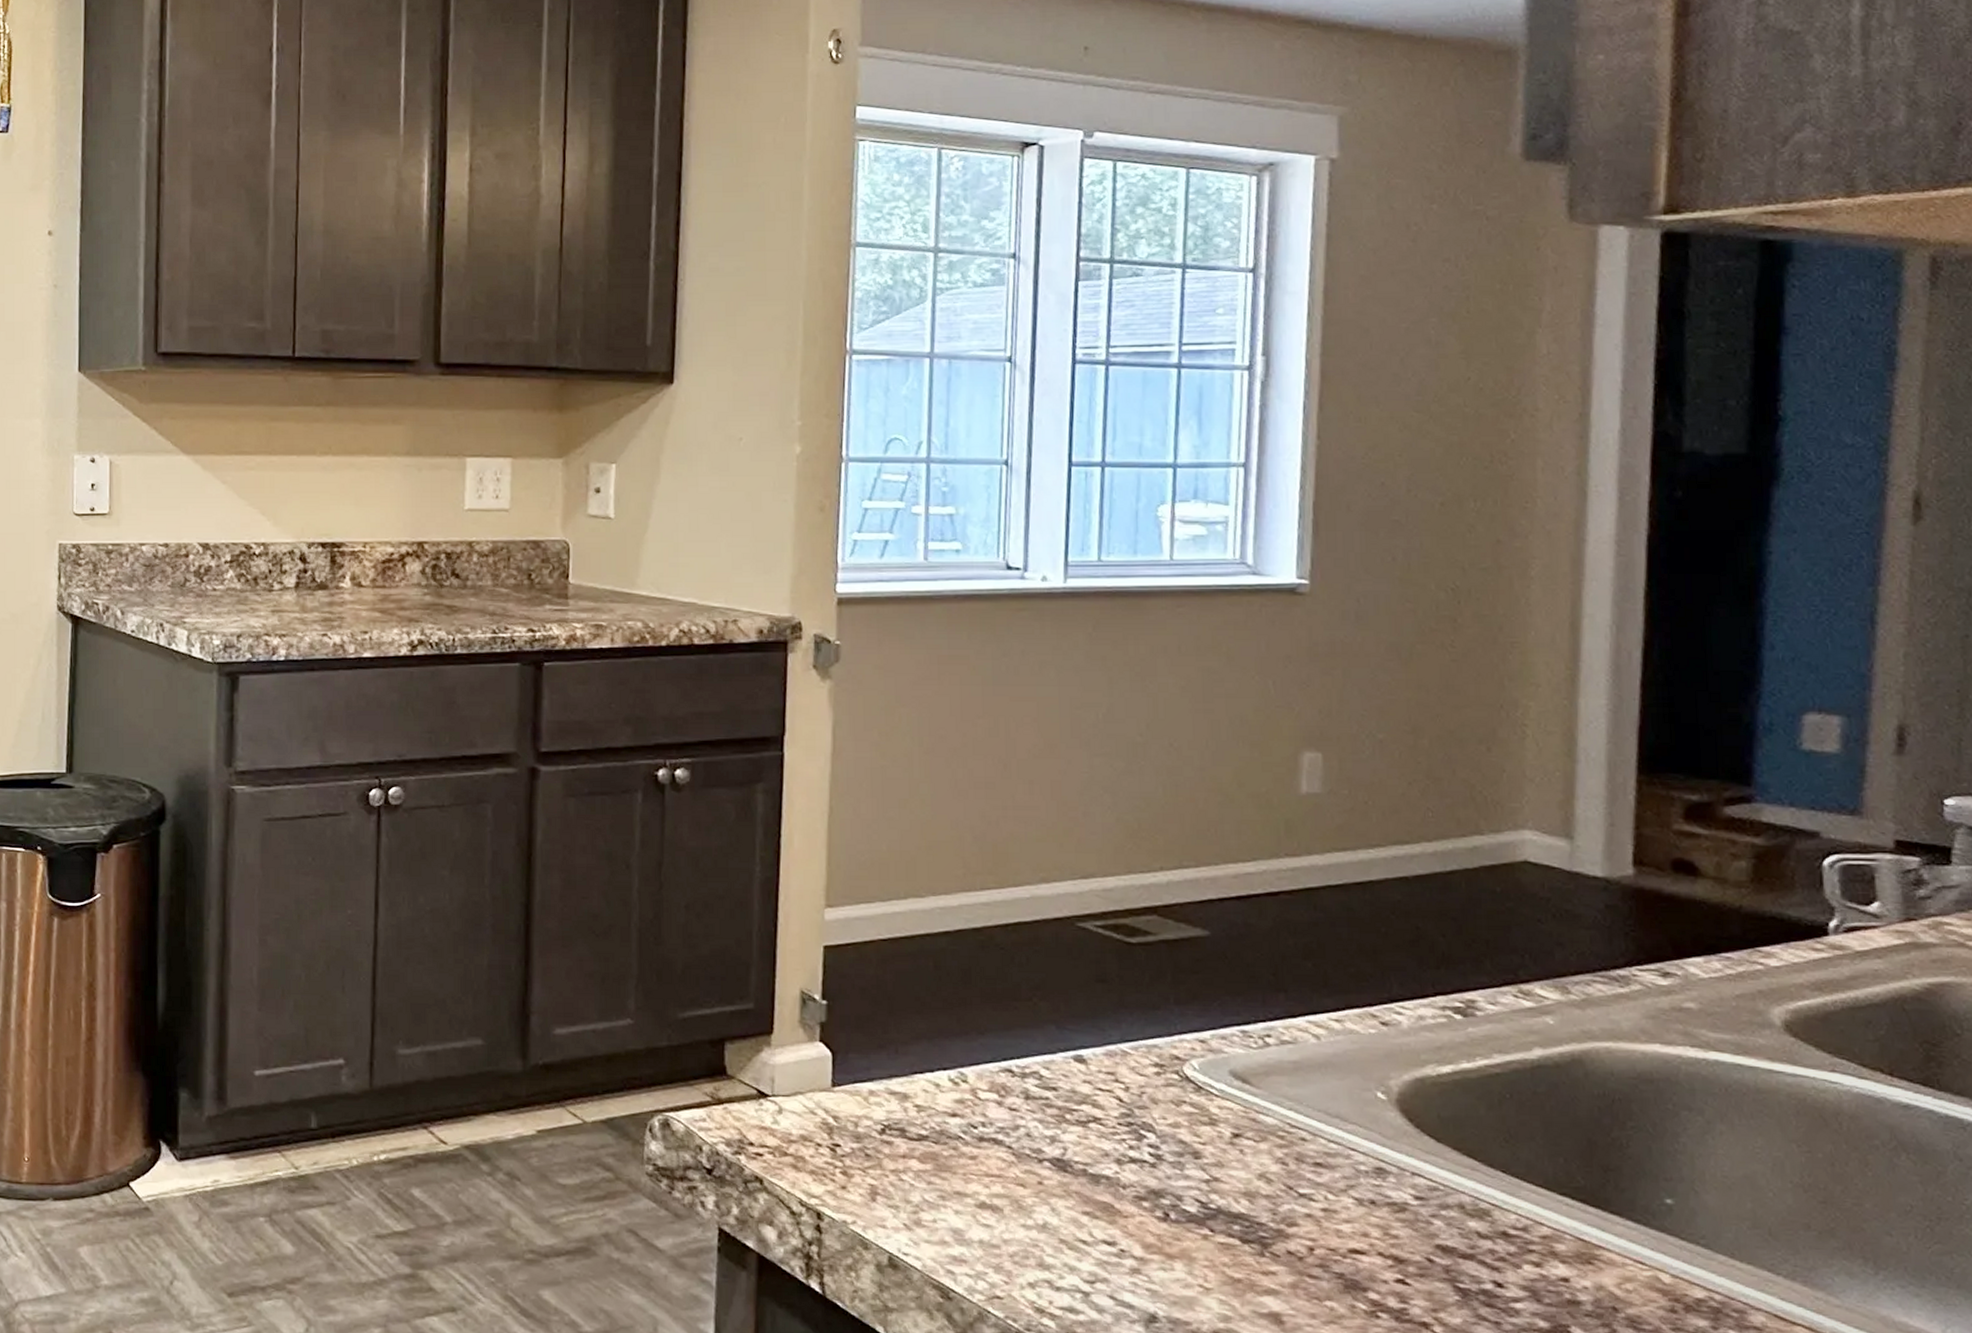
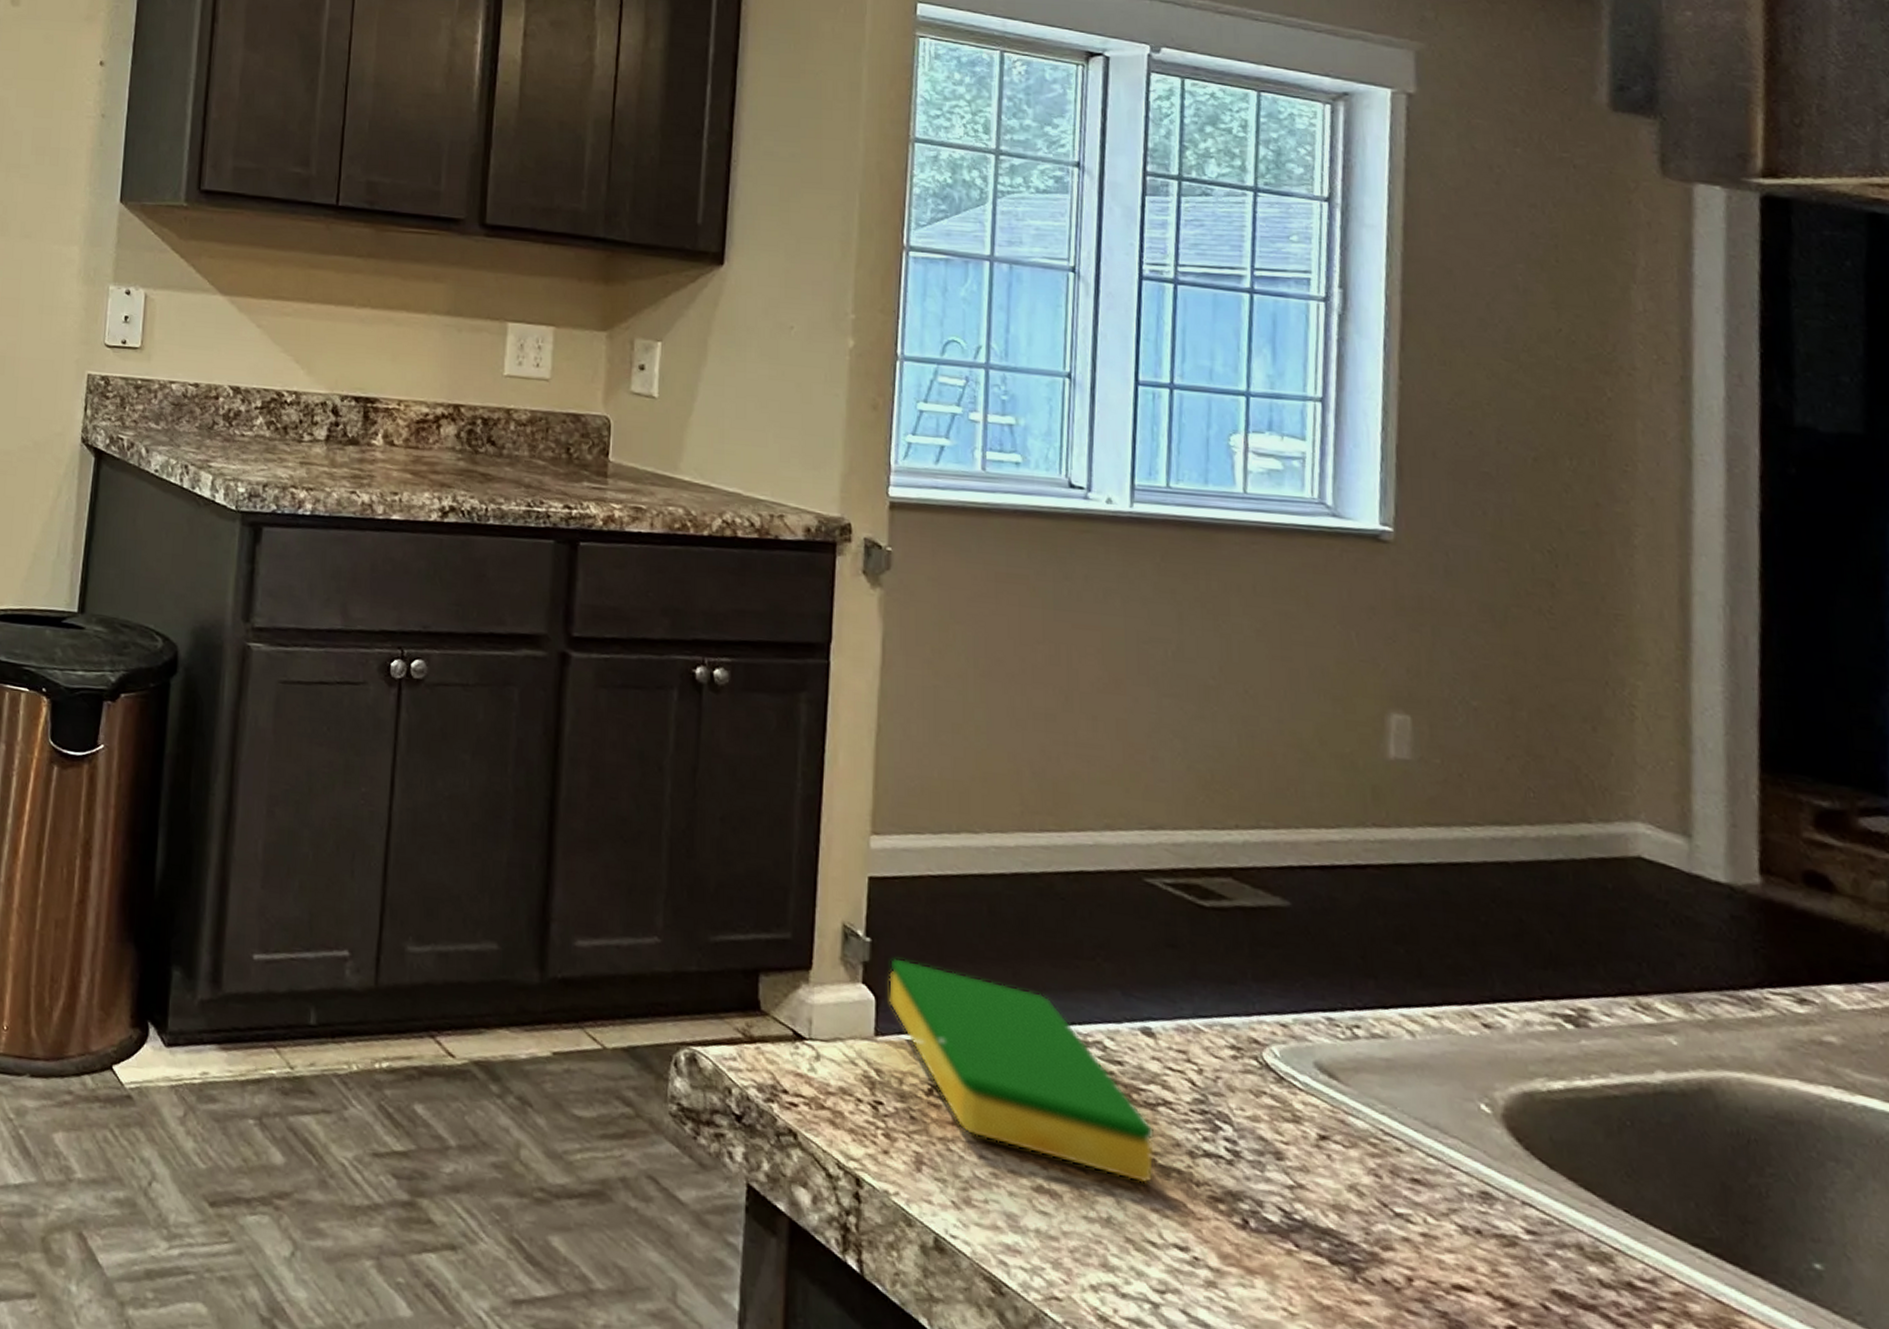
dish sponge: none [843,1015,1086,1191] -> present [888,957,1155,1184]

